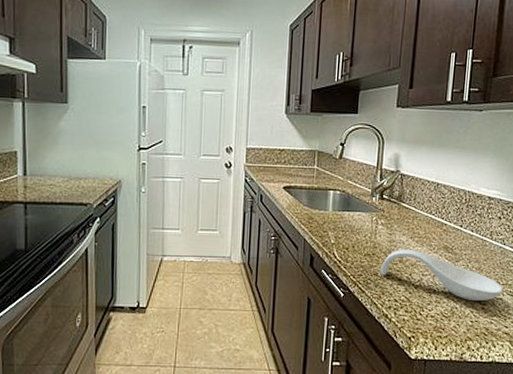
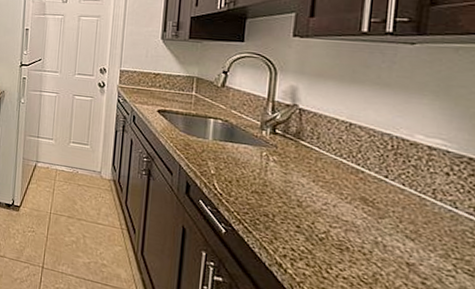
spoon rest: present [380,248,503,302] -> none [272,192,456,275]

